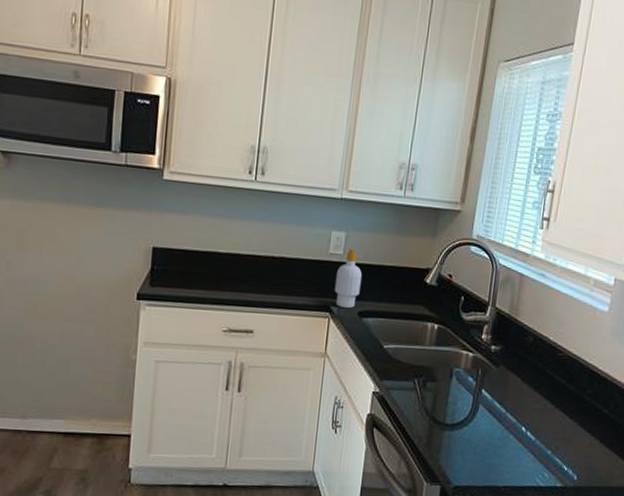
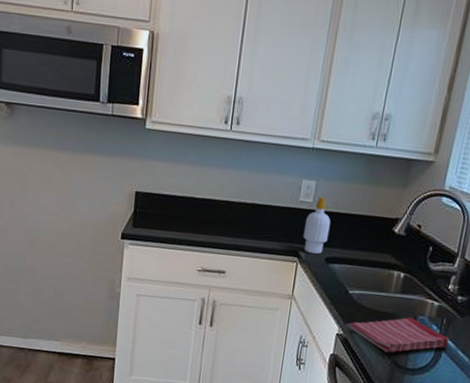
dish towel: none [384,370,486,410] -> present [348,317,450,353]

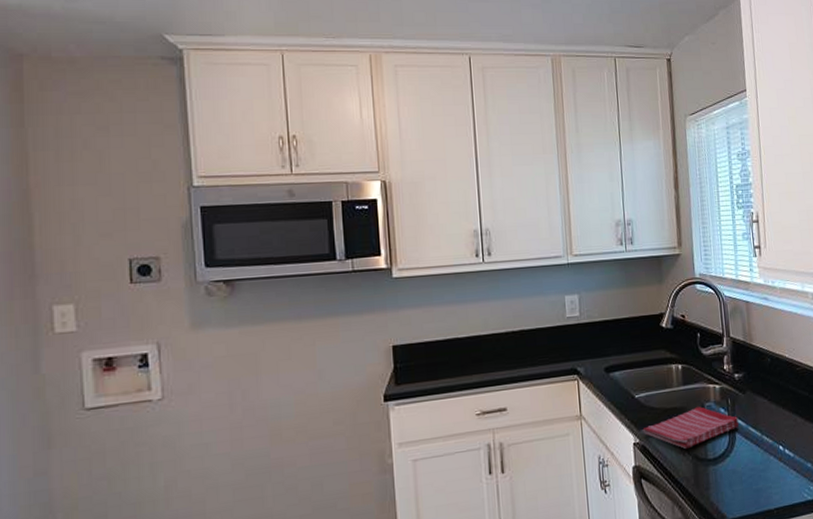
soap bottle: present [303,196,331,255] -> none [576,308,602,368]

